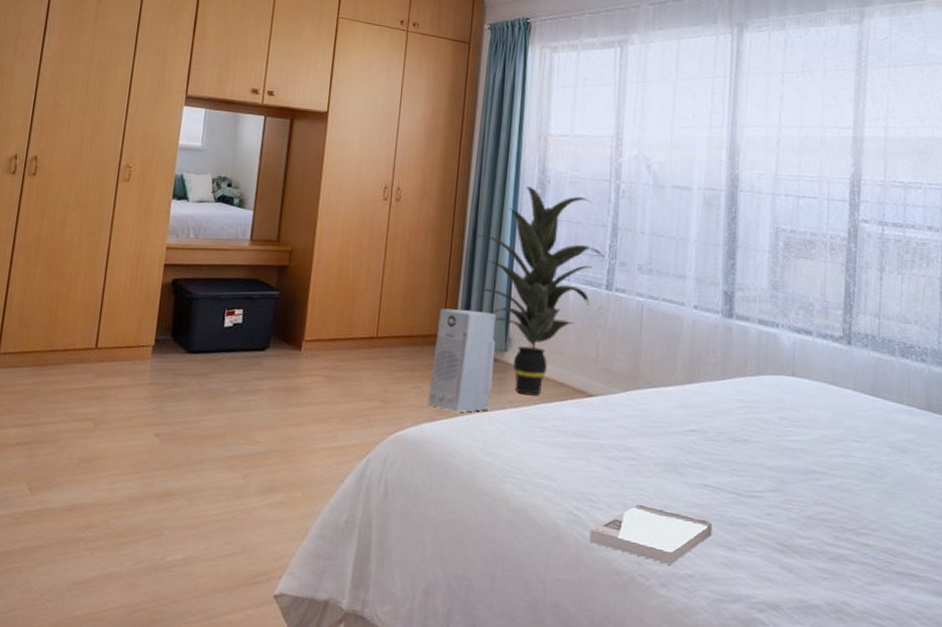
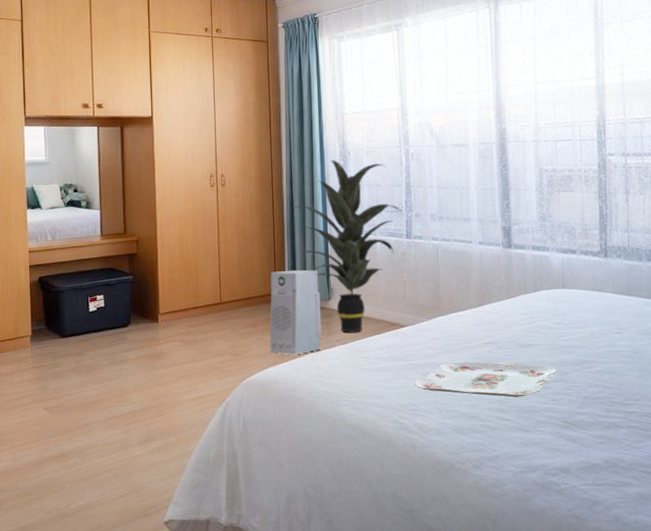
book: present [589,505,713,565] -> none [414,408,511,451]
serving tray: none [597,447,776,505] -> present [414,361,557,398]

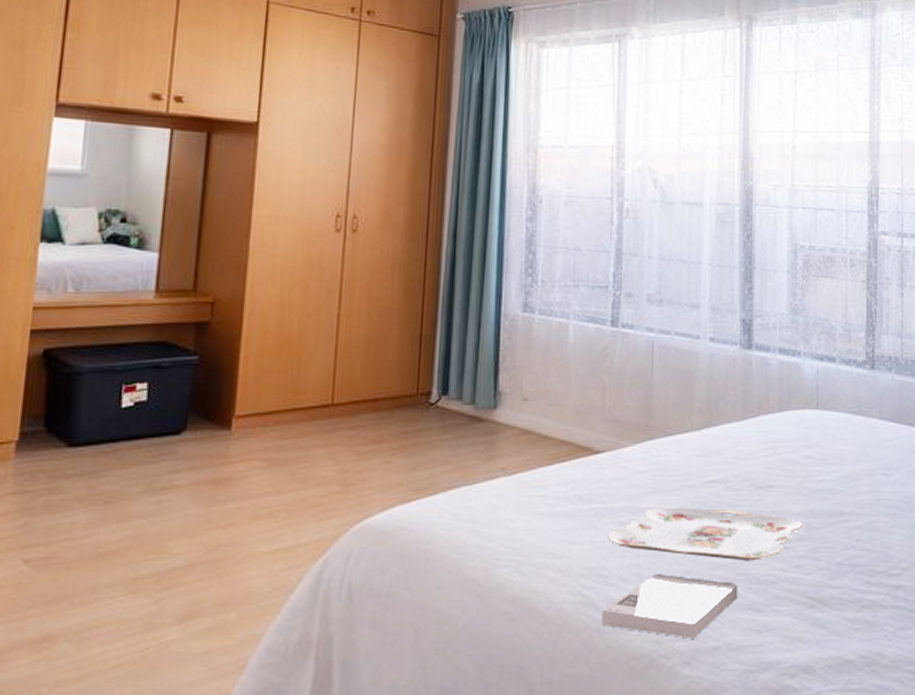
air purifier: present [270,269,322,355] -> none [400,361,483,489]
indoor plant: present [290,160,402,332] -> none [450,208,608,457]
book: none [414,408,511,451] -> present [601,574,738,639]

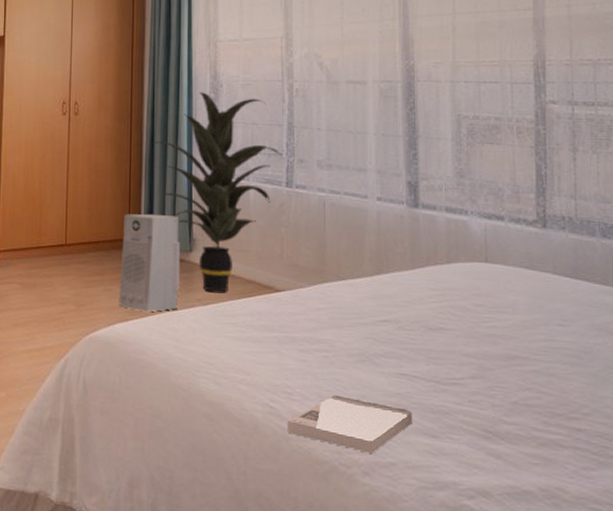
air purifier: none [400,361,483,489] -> present [118,213,181,313]
indoor plant: none [450,208,608,457] -> present [150,92,282,292]
serving tray: present [607,507,803,561] -> none [290,339,476,393]

